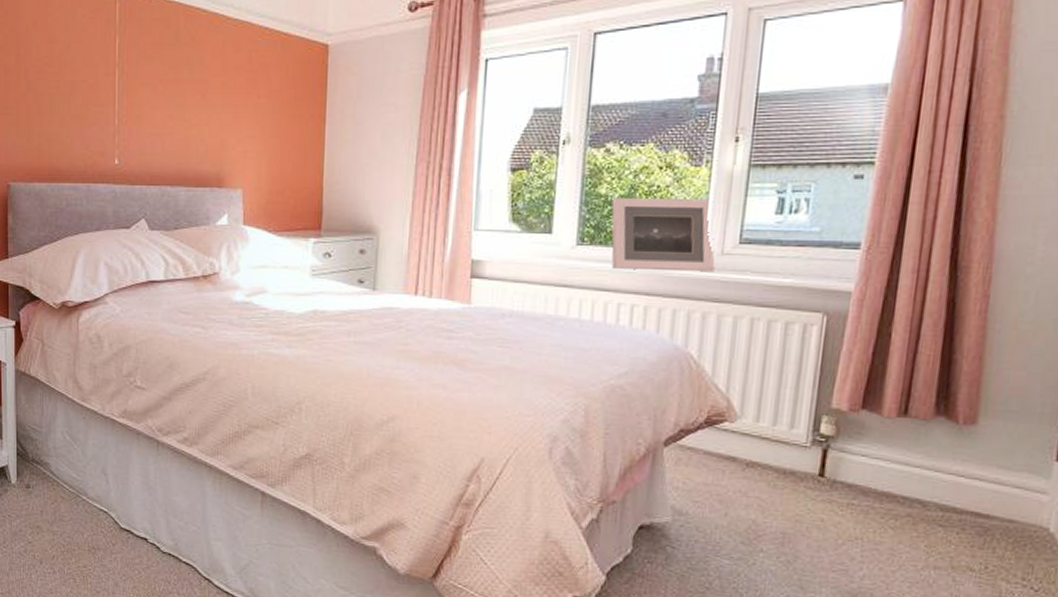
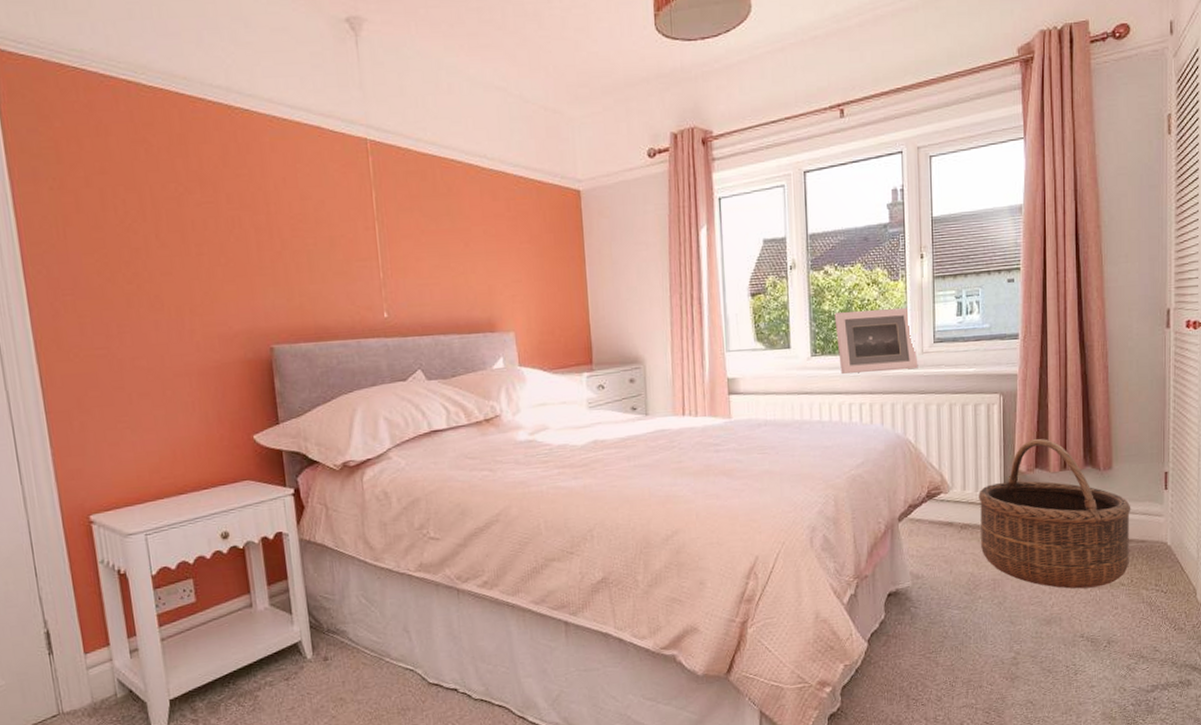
basket: none [771,374,999,567] -> present [979,439,1131,589]

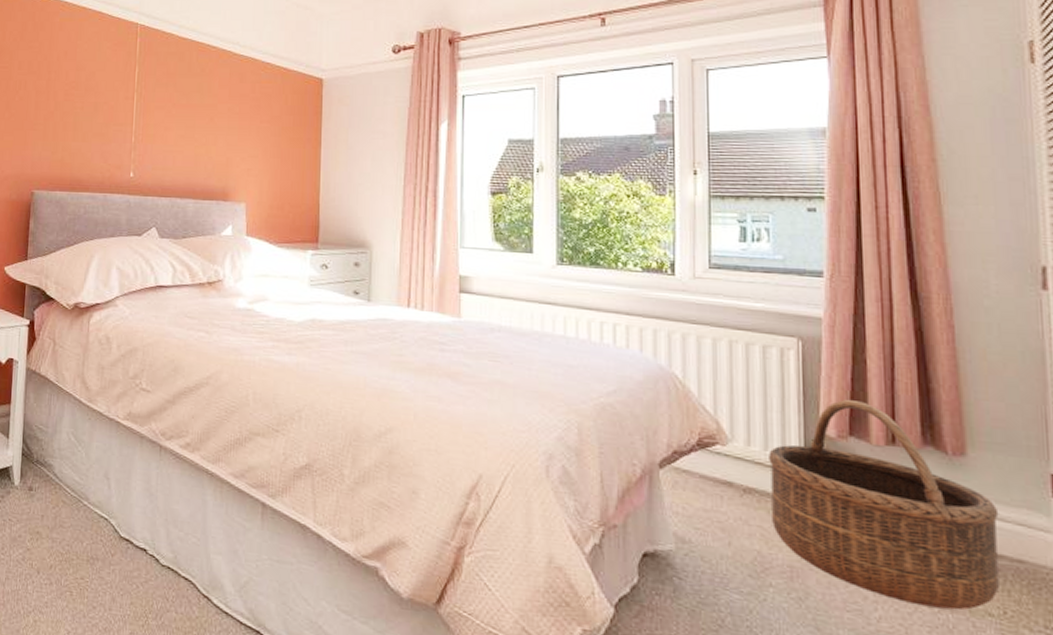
picture frame: present [834,308,918,375] -> none [586,221,689,295]

